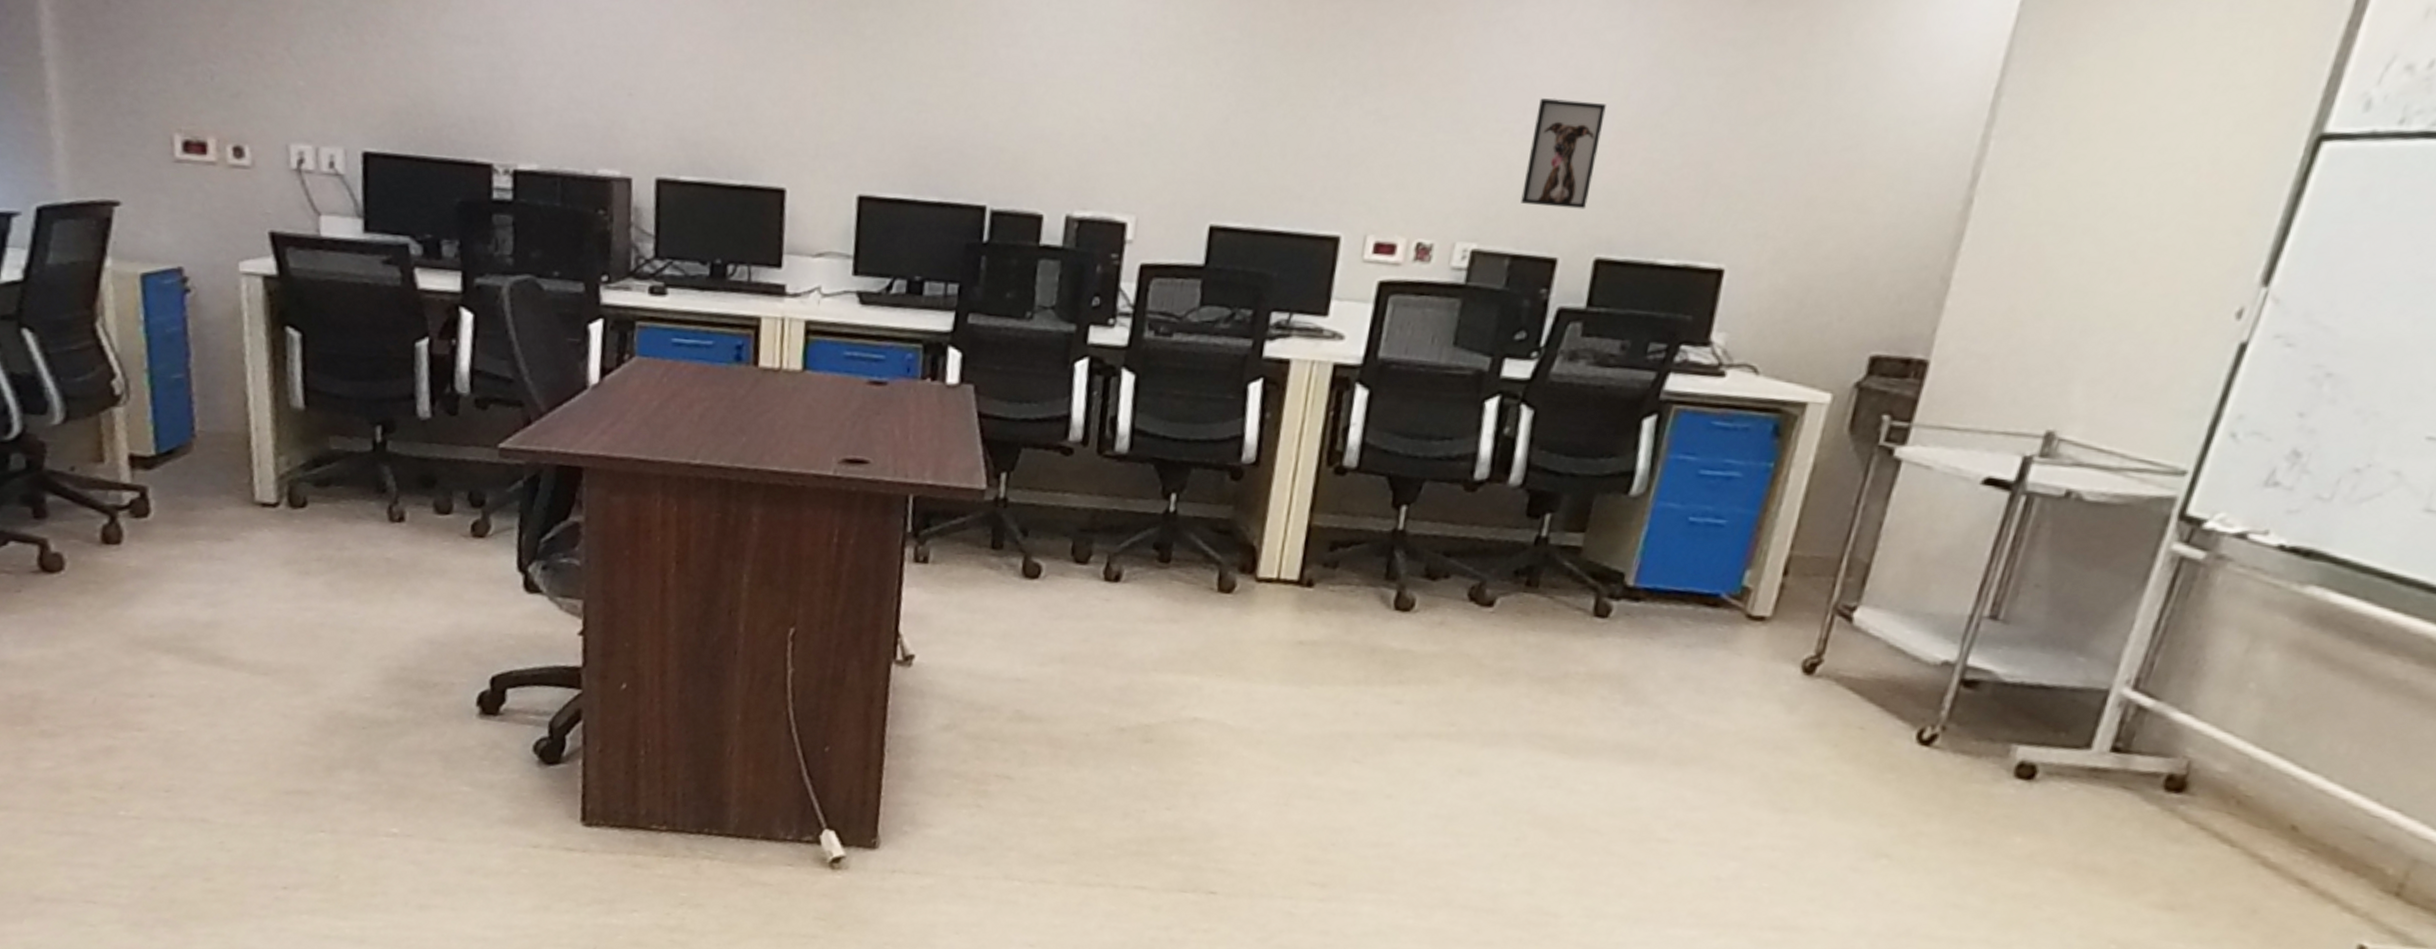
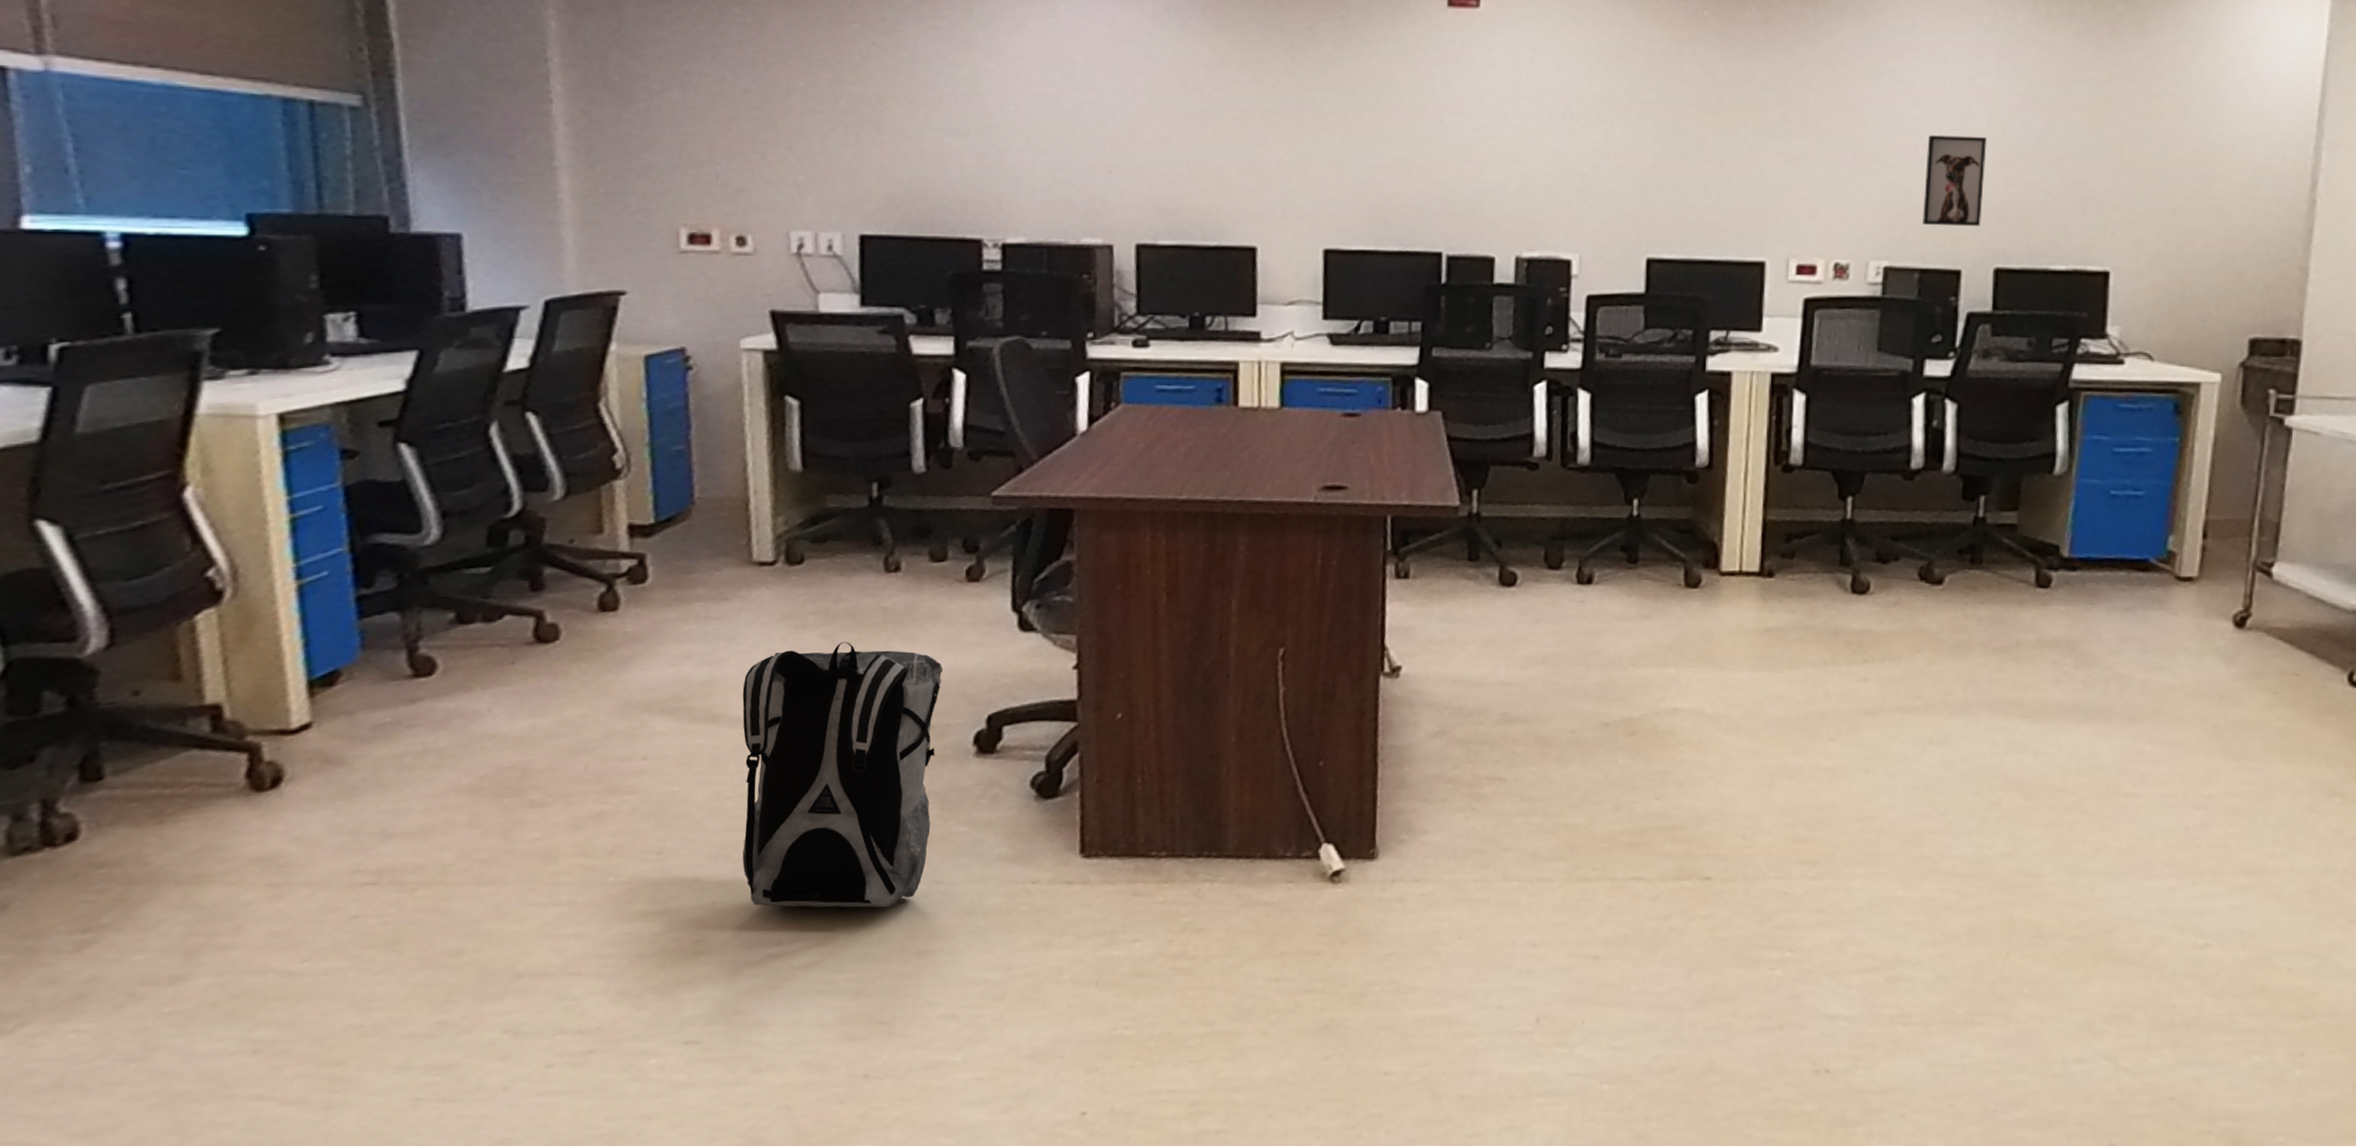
backpack: none [246,591,447,861] -> present [742,641,943,908]

